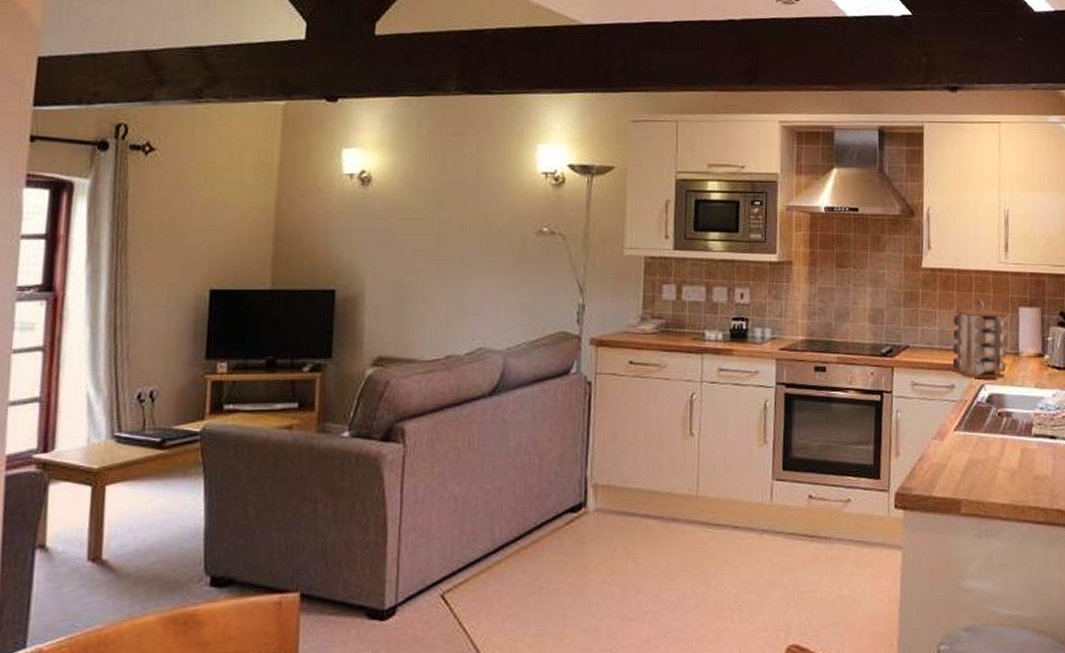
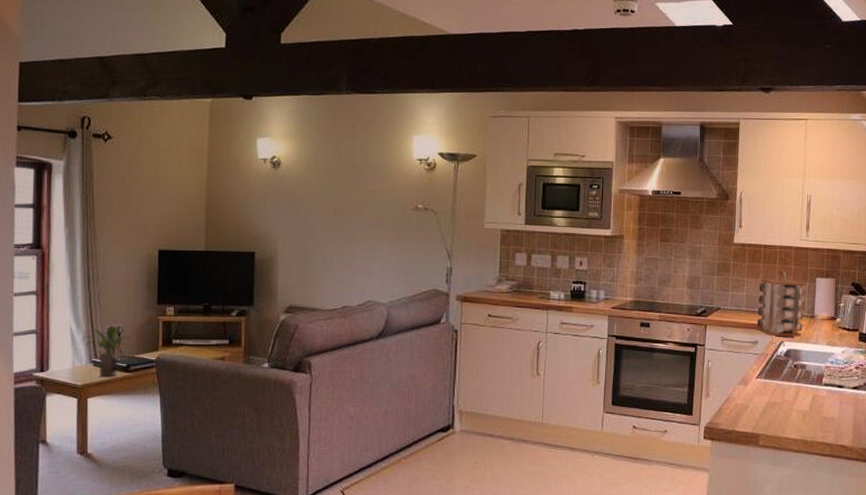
potted plant: none [101,387,171,457] -> present [82,325,134,377]

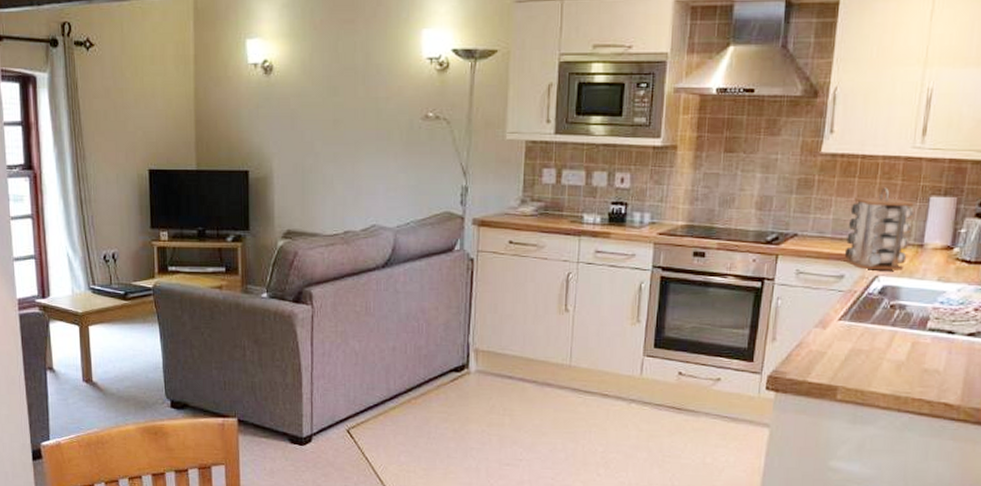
potted plant: present [82,325,134,377] -> none [79,250,130,305]

